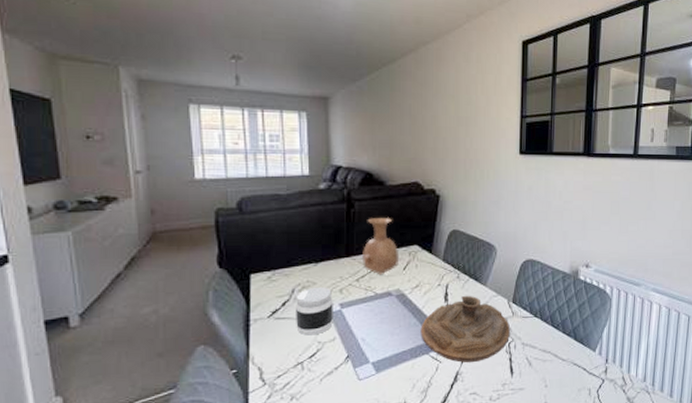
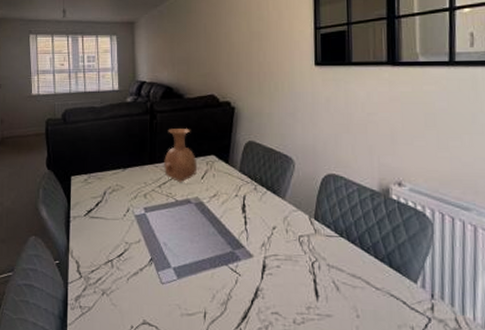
jar: present [296,286,333,336] -> none [107,190,138,236]
decorative bowl: present [420,295,511,363] -> none [219,208,314,280]

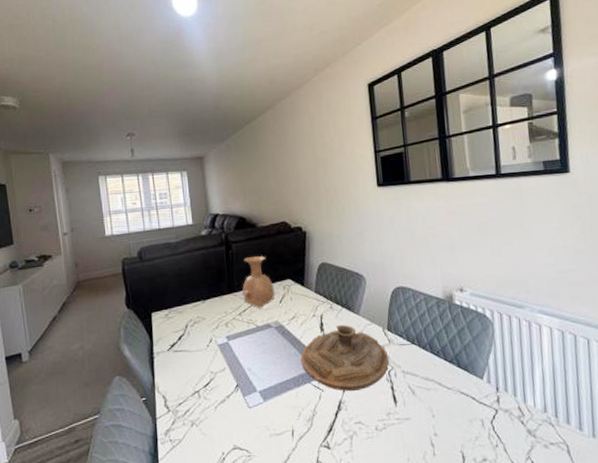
decorative bowl: none [219,208,314,280] -> present [300,324,390,392]

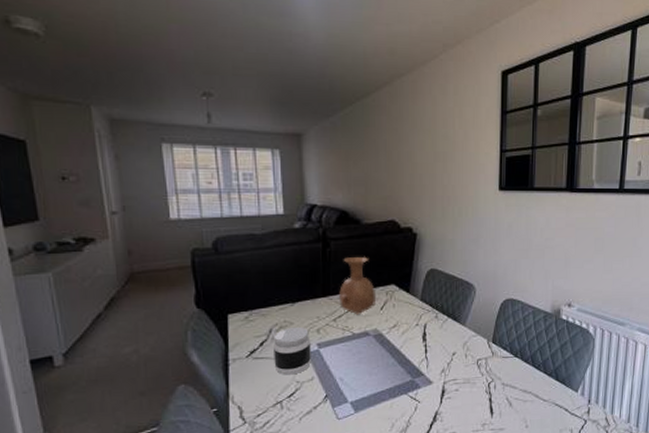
jar: none [189,321,222,366] -> present [273,326,311,375]
decorative bowl: present [300,324,390,392] -> none [399,335,491,403]

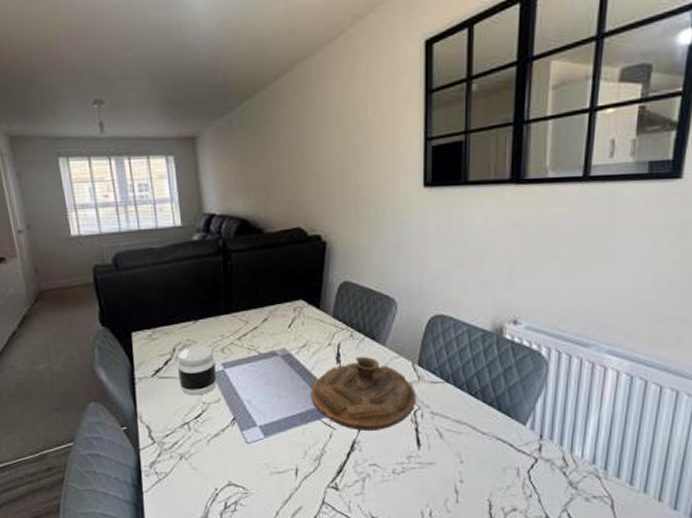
vase: present [339,257,377,315] -> none [243,270,284,334]
decorative bowl: none [399,335,491,403] -> present [310,356,417,432]

